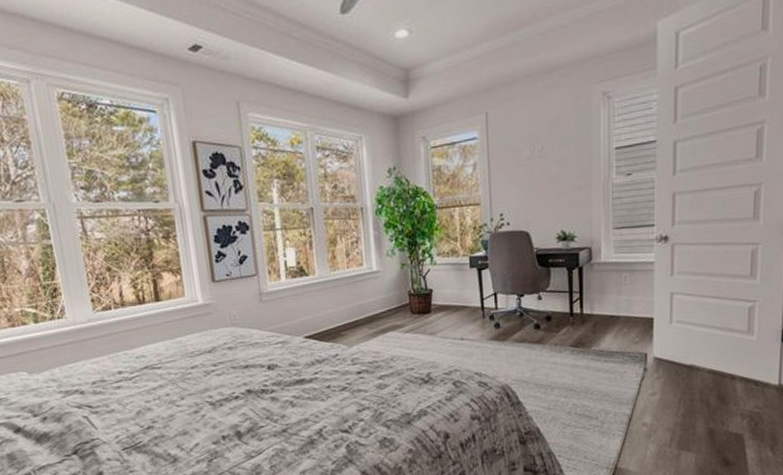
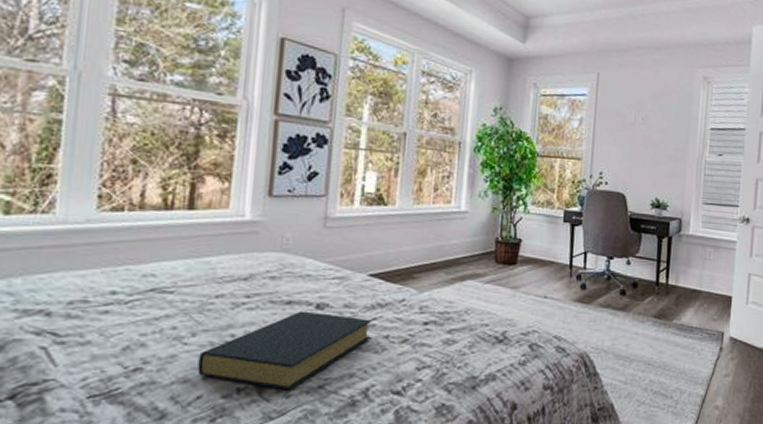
hardback book: none [190,372,316,435] -> present [197,311,373,391]

